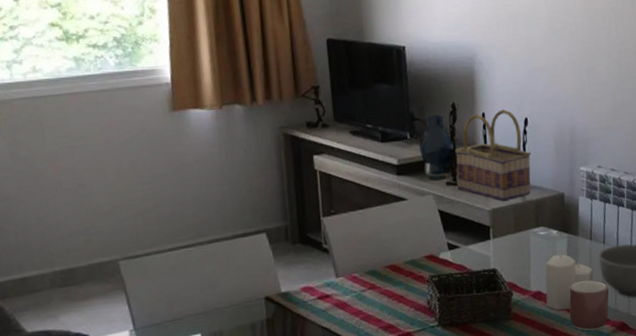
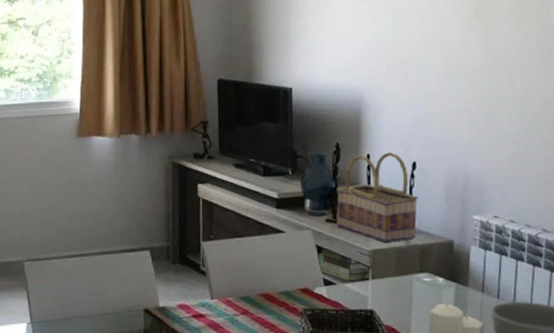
books: none [439,211,491,243] -> present [316,248,371,281]

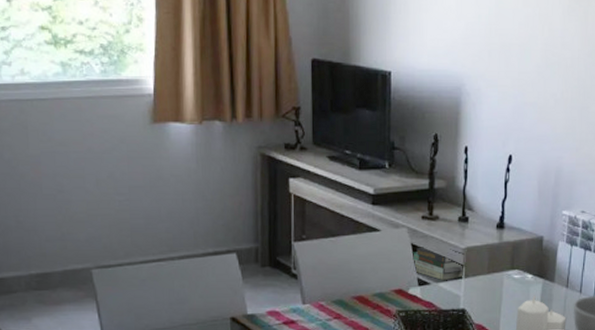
vase: present [299,153,336,216] -> none [396,145,432,213]
basket: present [336,152,419,243] -> none [432,144,513,241]

